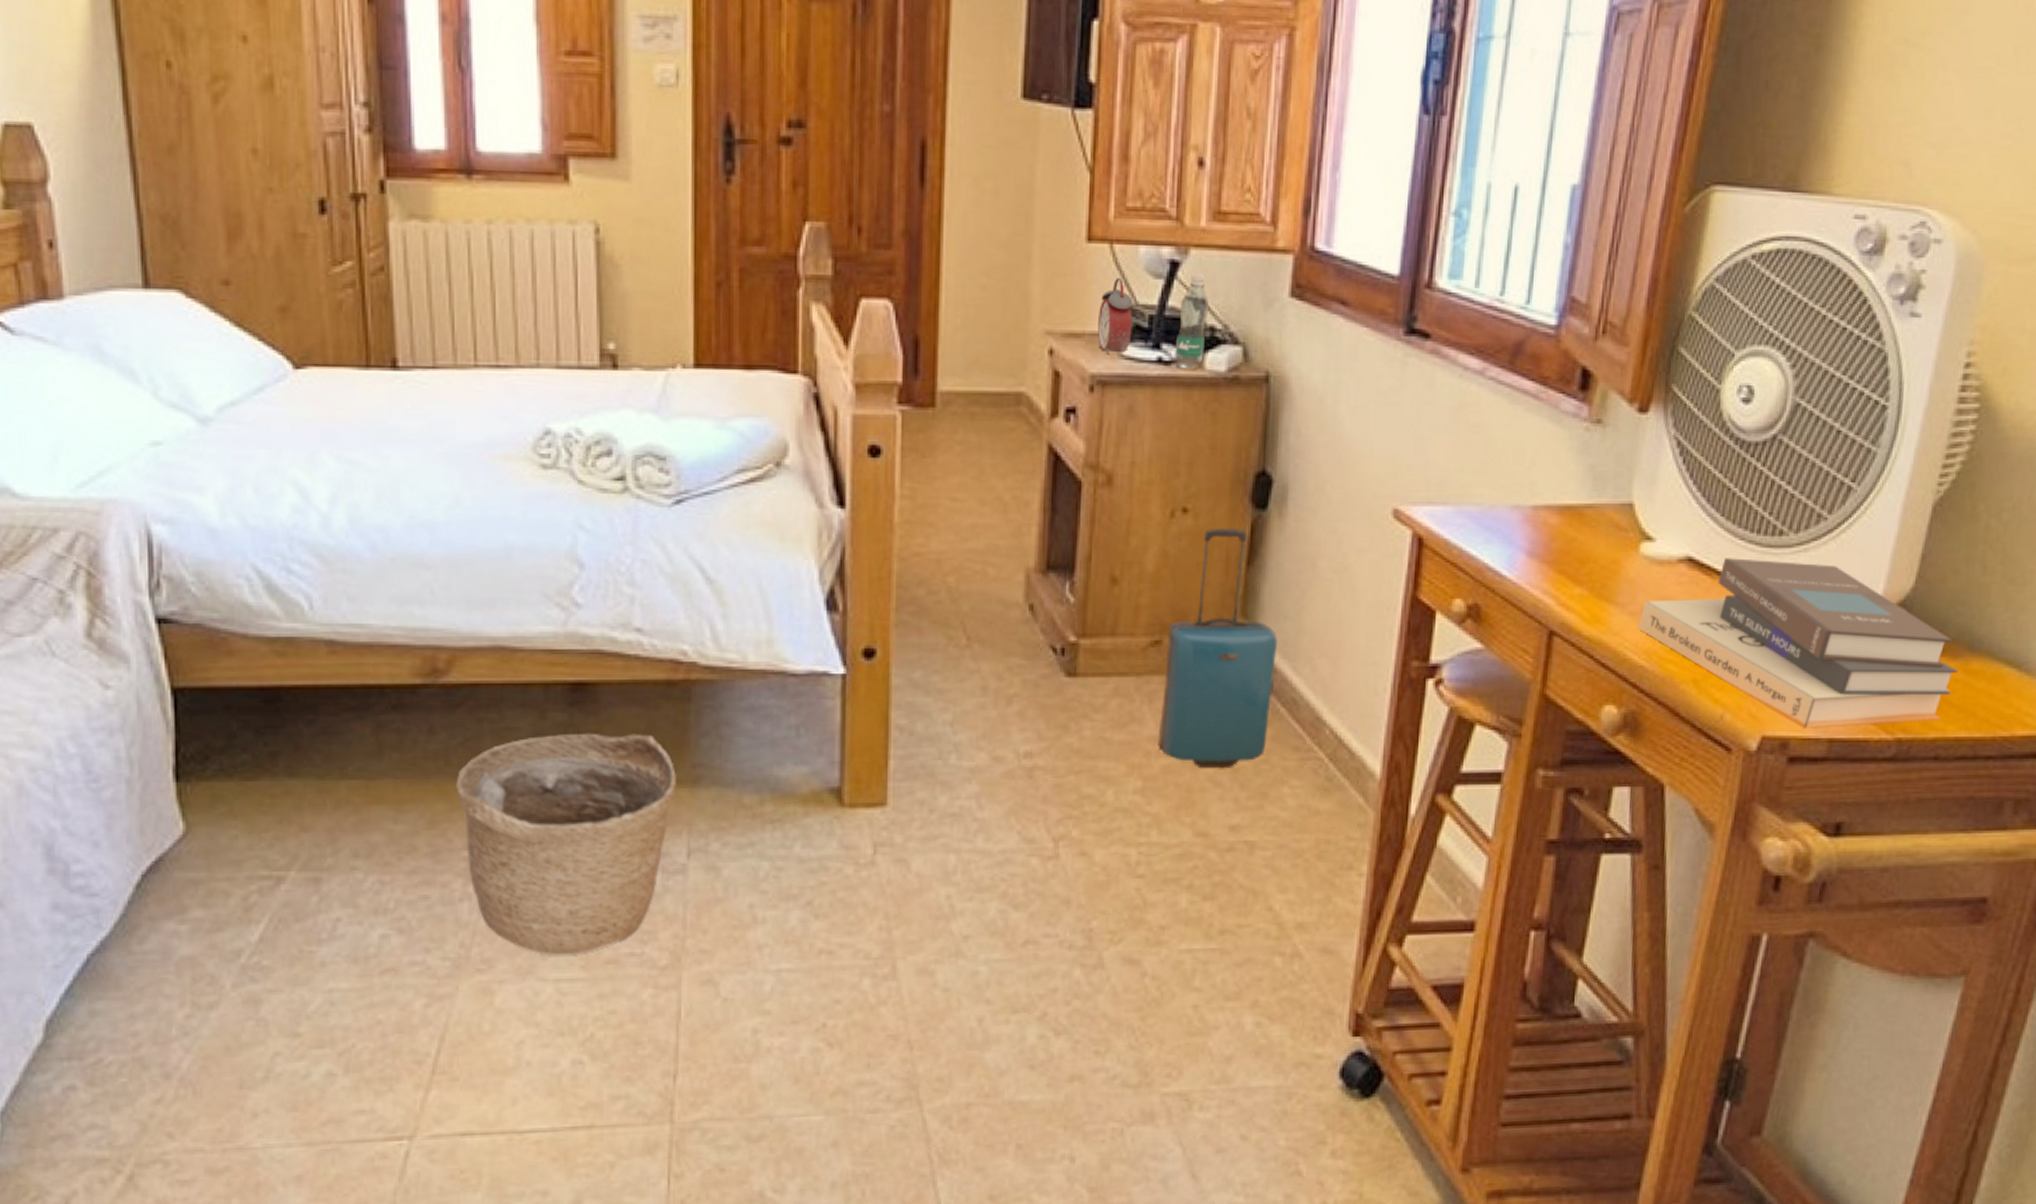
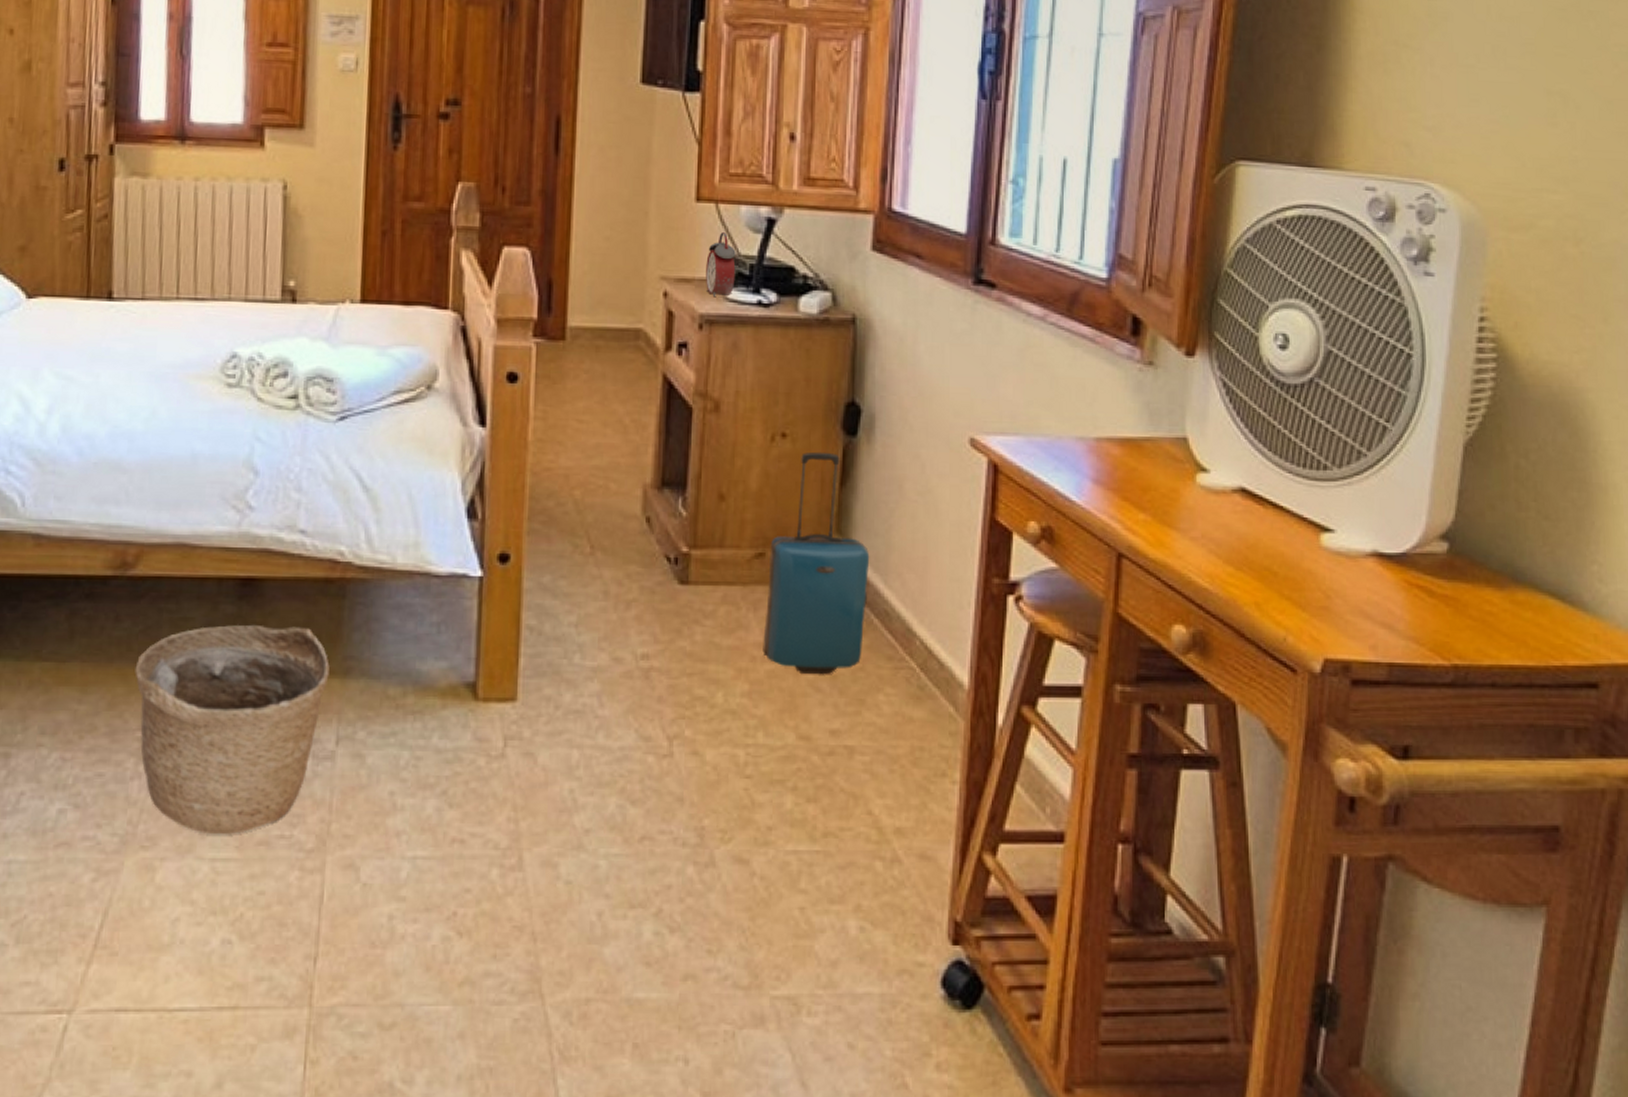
bottle: present [1174,272,1209,371] -> none [772,229,801,313]
books: present [1638,558,1958,728] -> none [1200,489,1505,653]

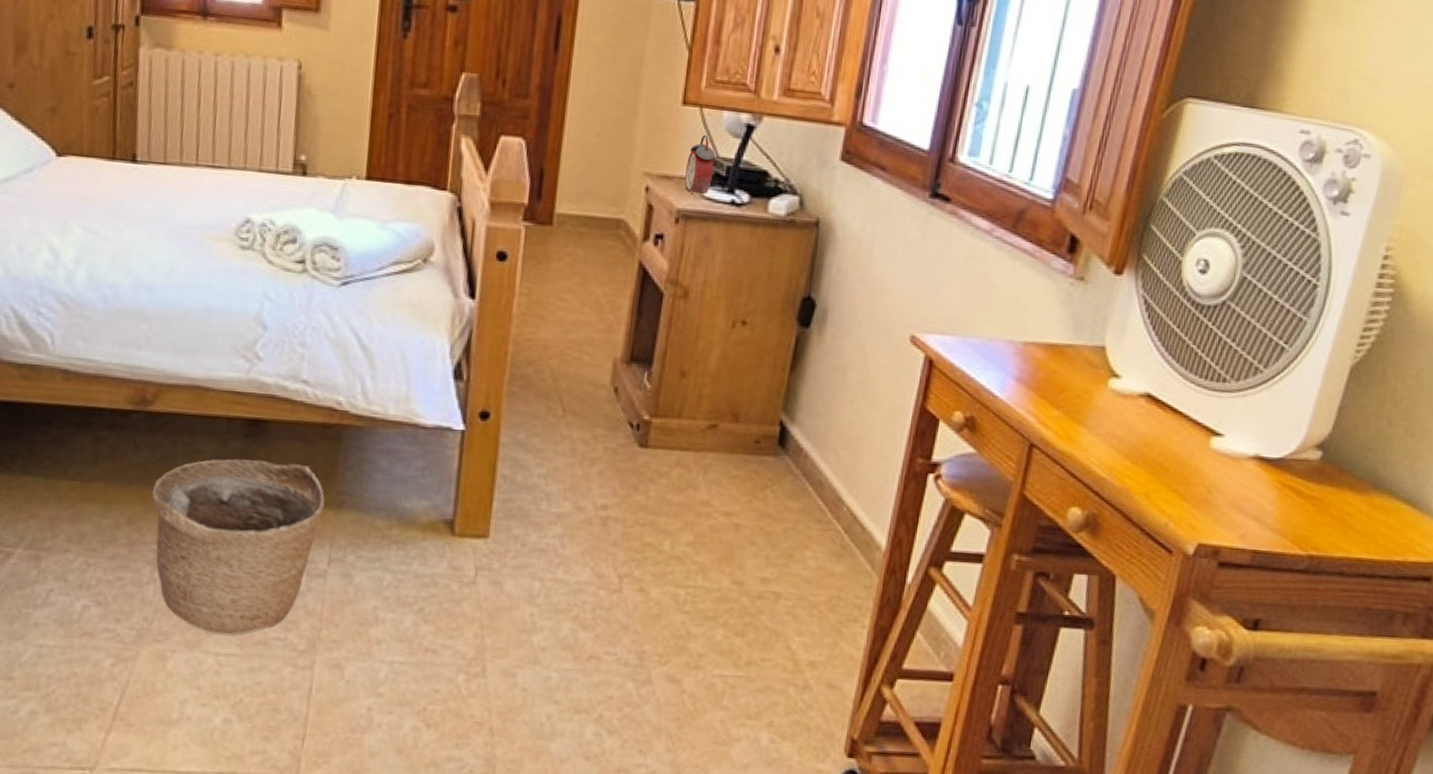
suitcase: present [763,451,870,674] -> none [708,339,811,531]

